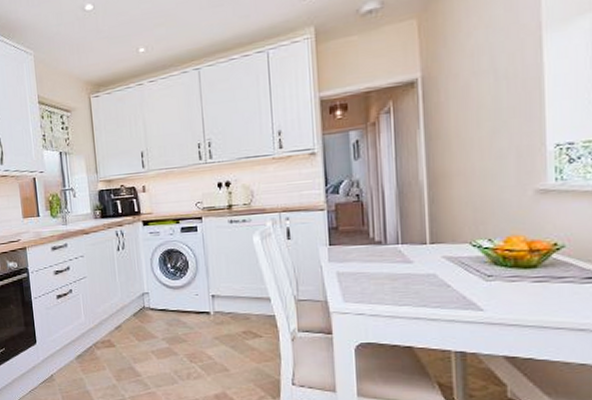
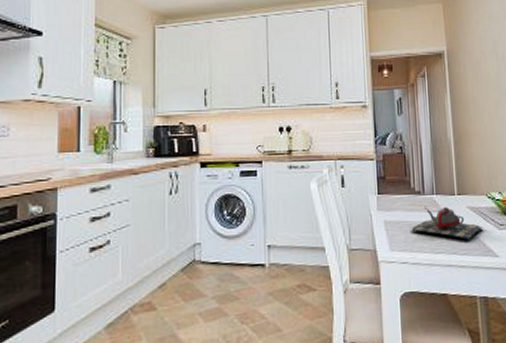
teapot: none [369,256,464,291] -> present [411,205,484,239]

